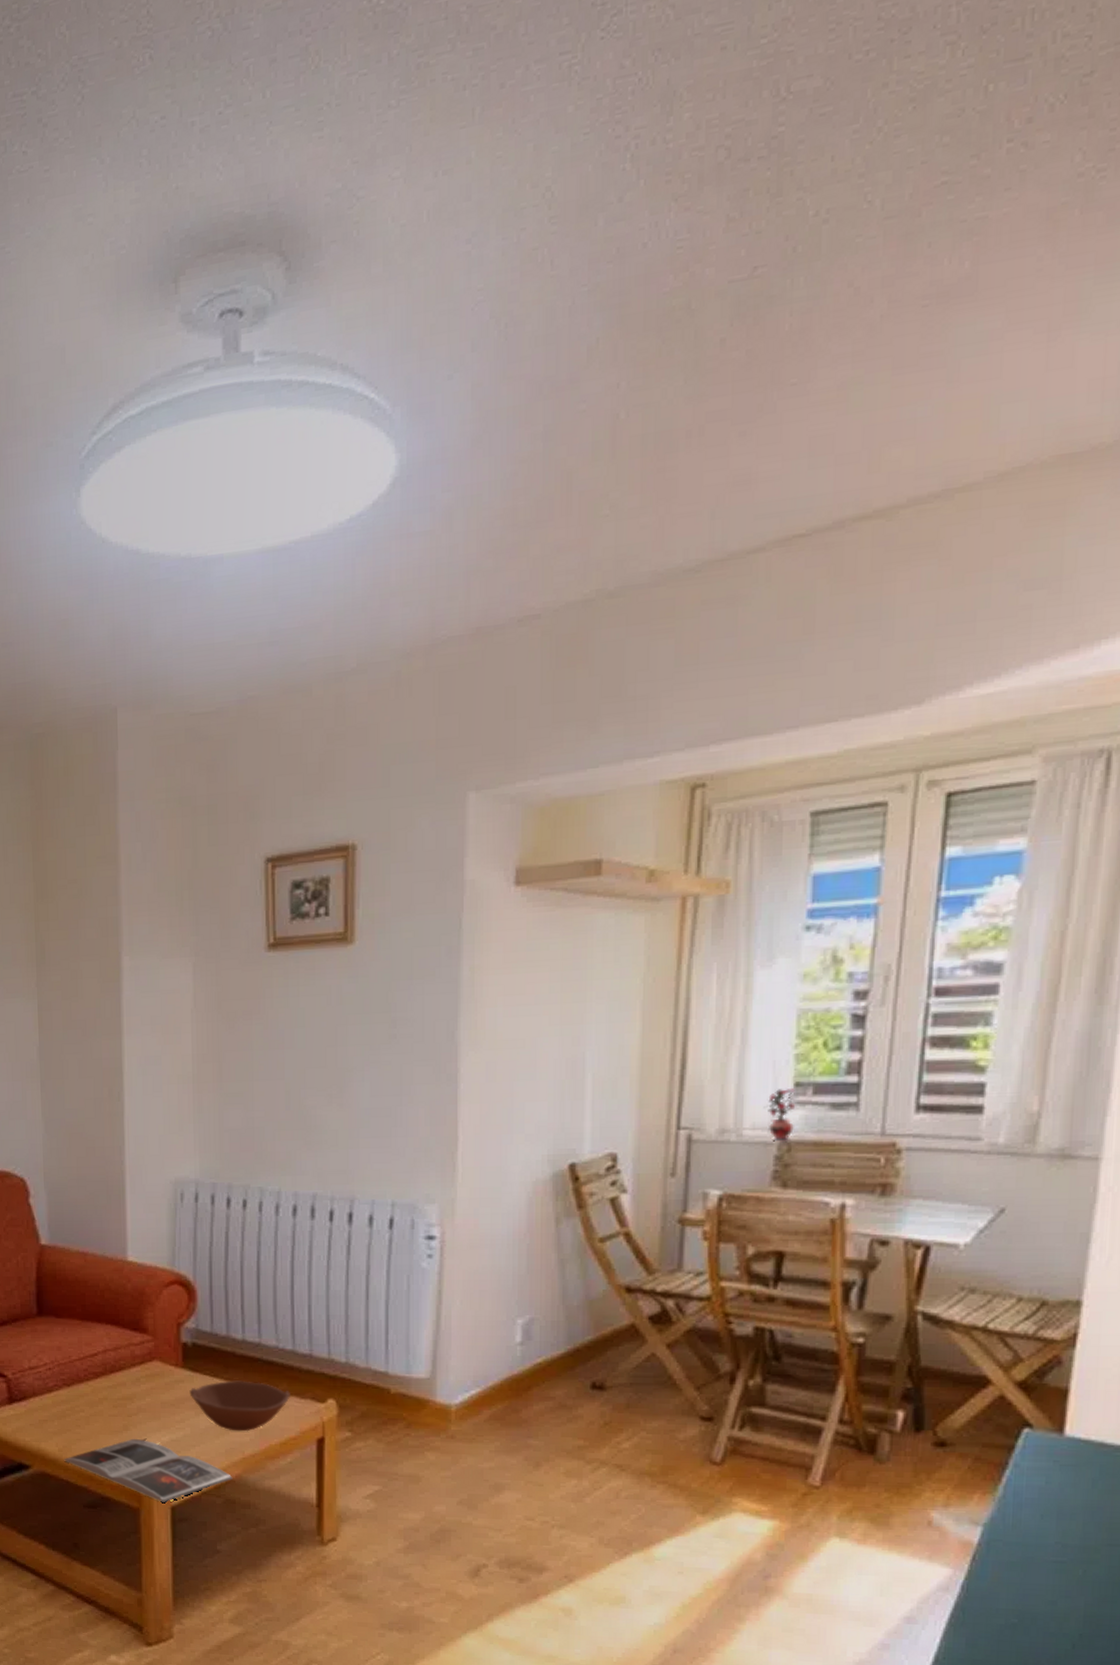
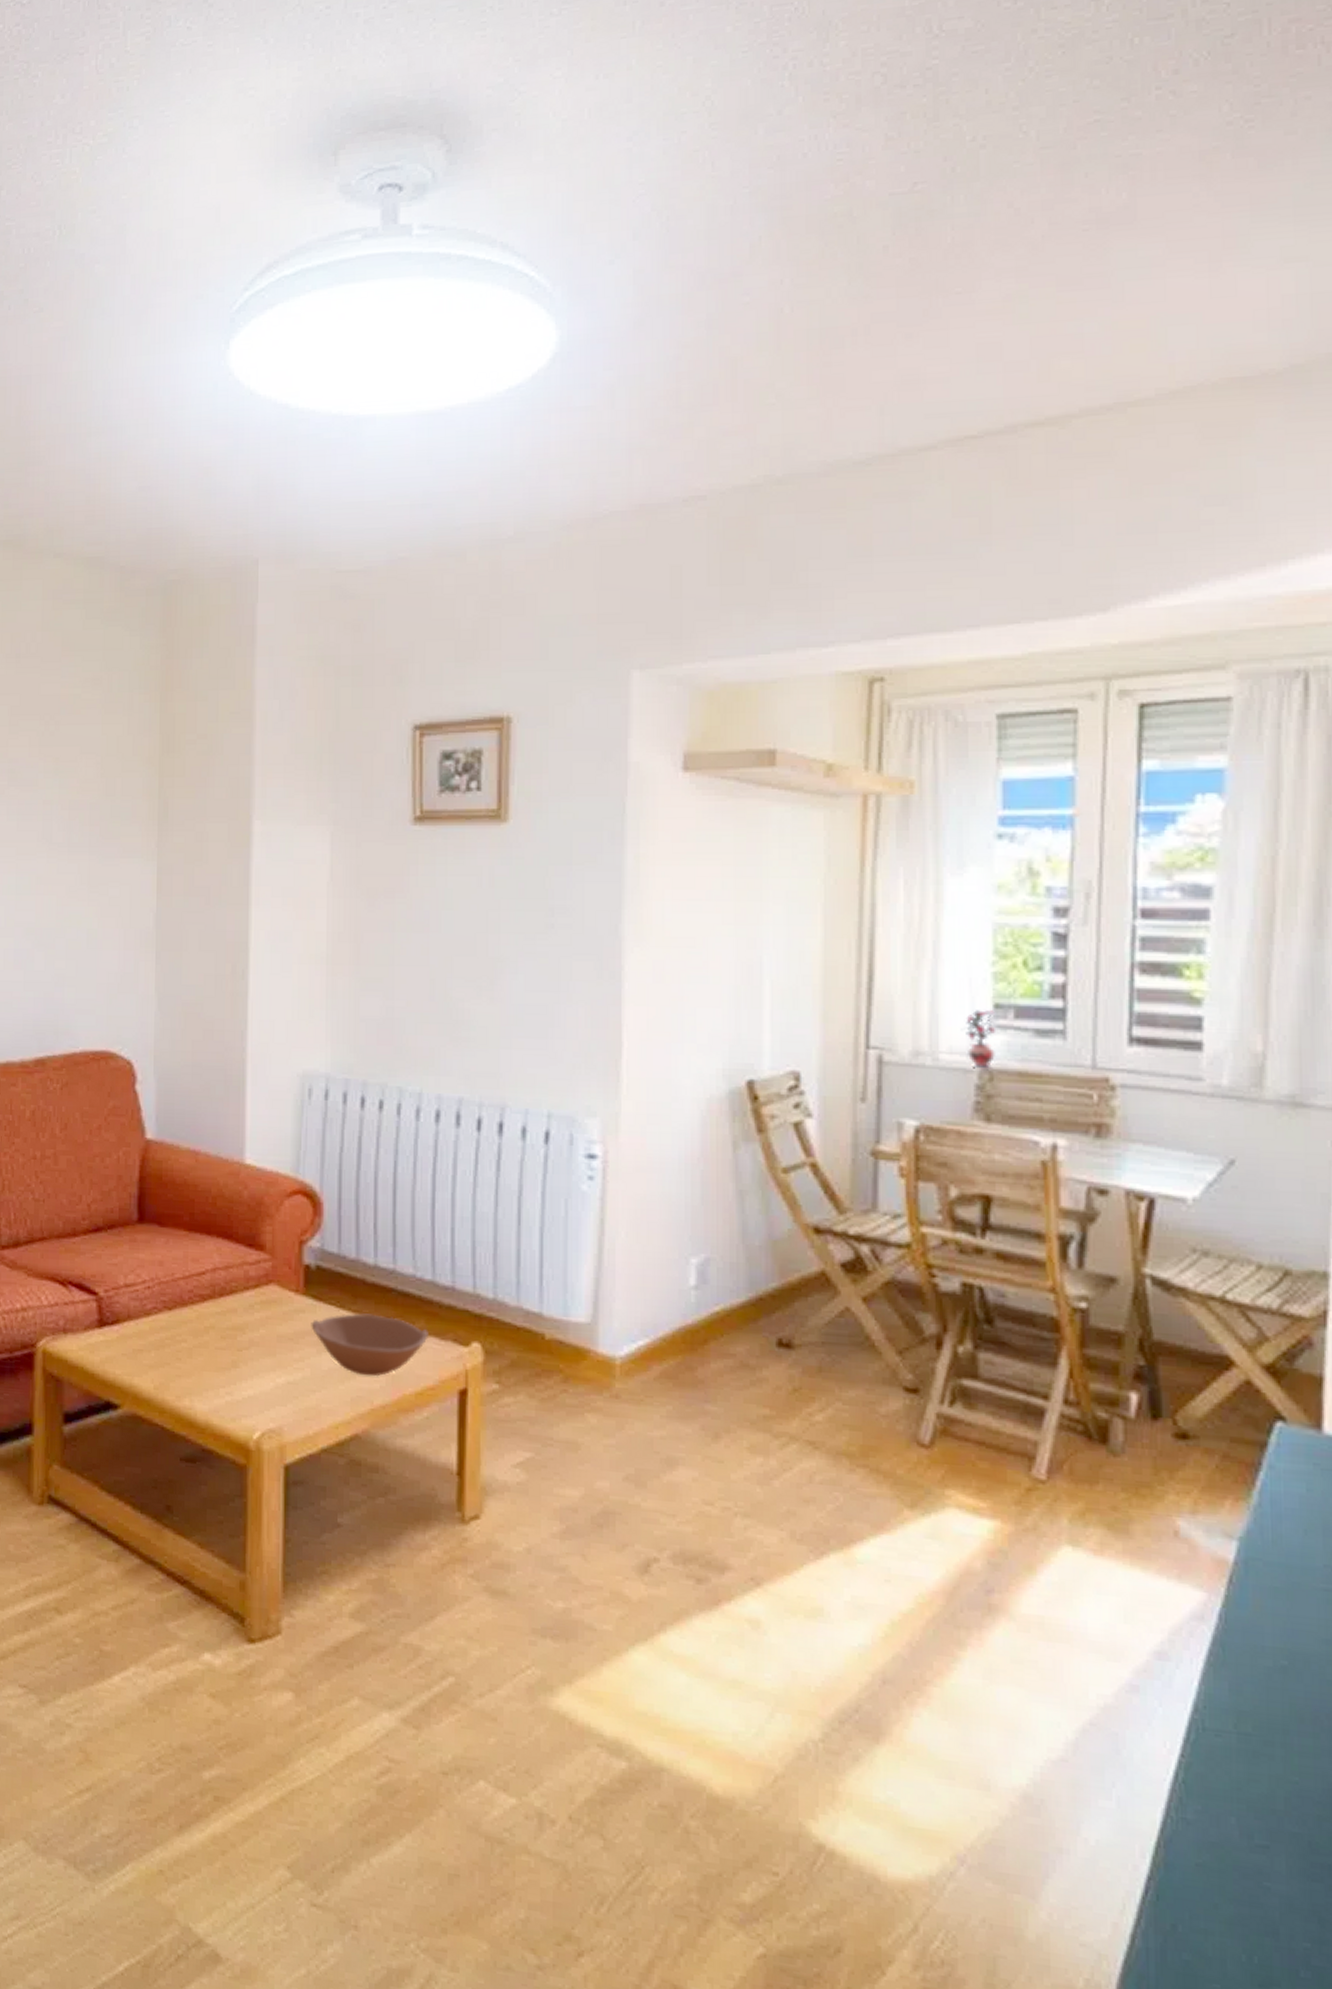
magazine: present [64,1438,233,1502] -> none [160,1377,359,1460]

